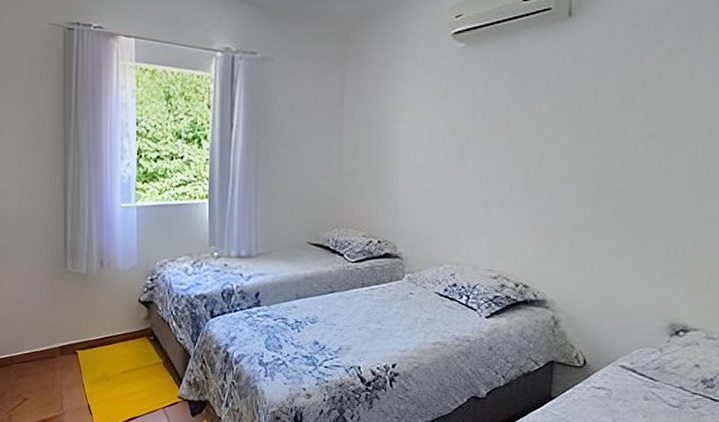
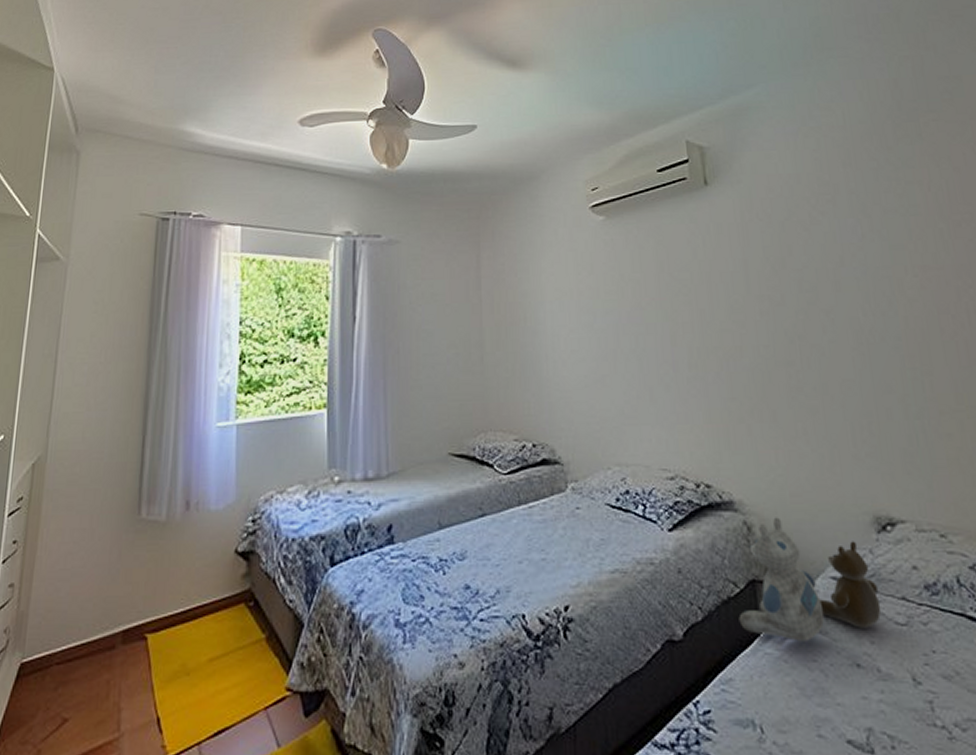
polar bear: none [534,316,609,410] -> present [738,517,825,642]
teddy bear: none [606,340,661,406] -> present [819,541,882,628]

